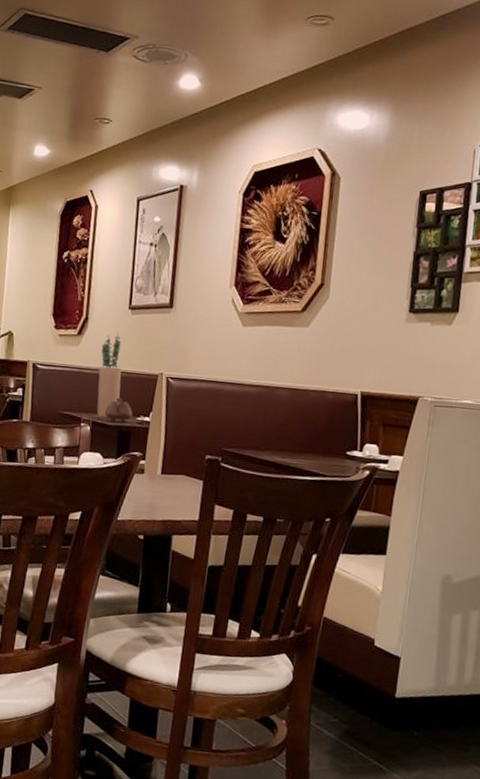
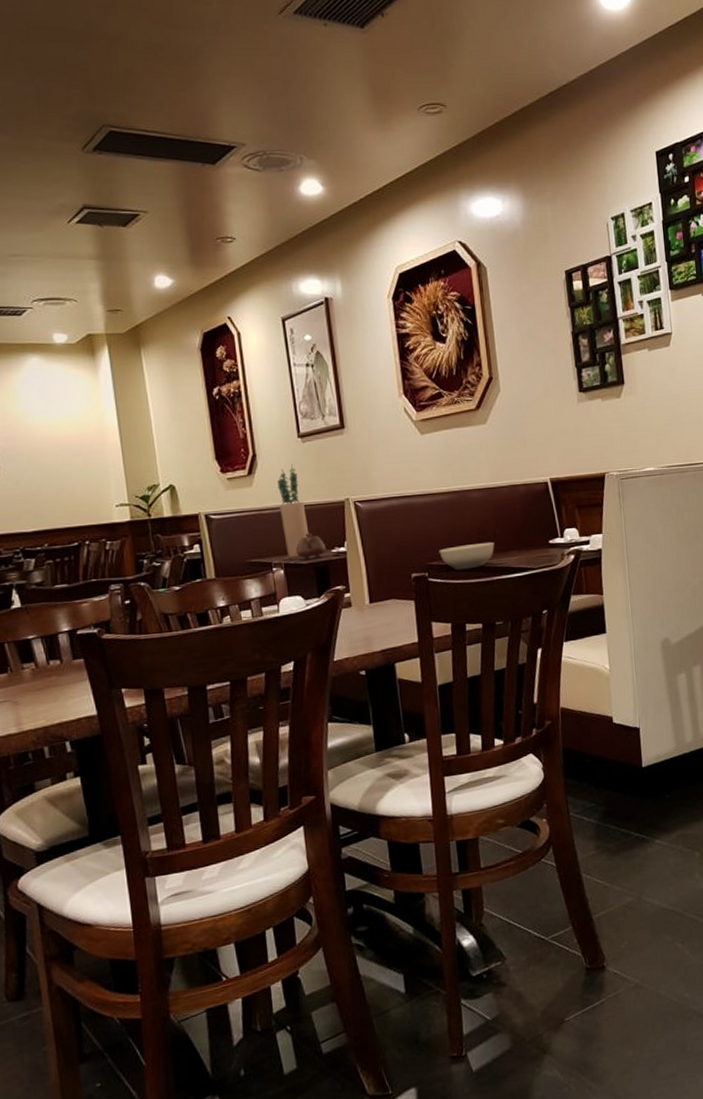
bowl: none [236,438,292,463] -> present [439,542,495,570]

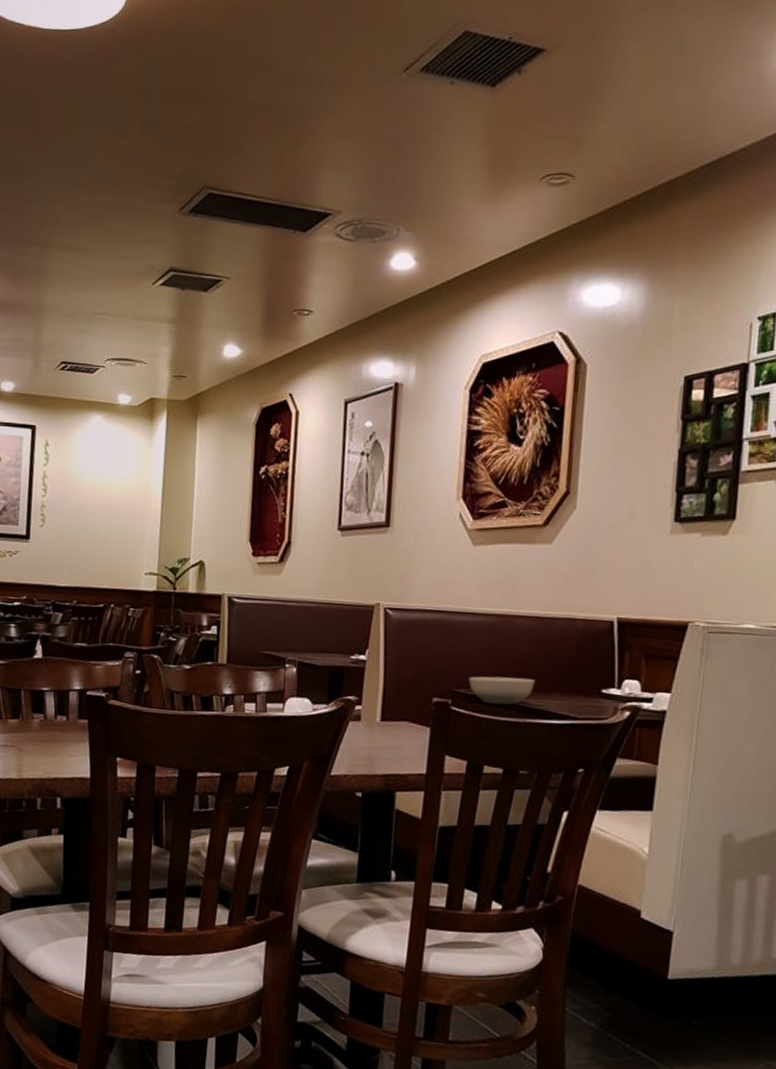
vase: present [277,464,309,559] -> none [303,557,332,659]
teapot: present [296,532,326,561] -> none [312,633,346,663]

